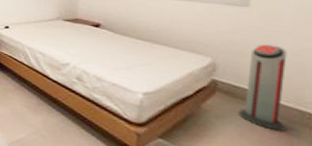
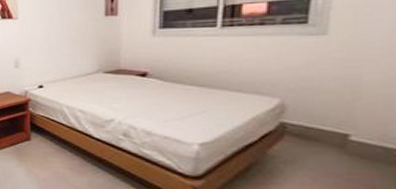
air purifier: present [239,44,287,132] -> none [311,77,373,173]

